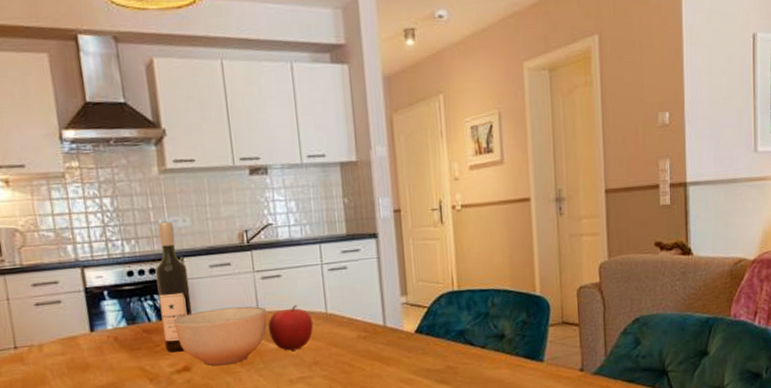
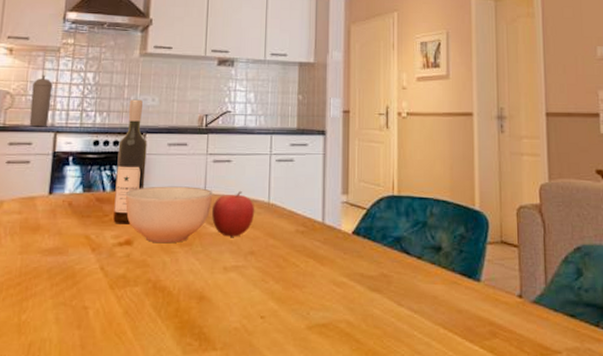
canister: none [42,206,71,264] -> present [29,75,53,127]

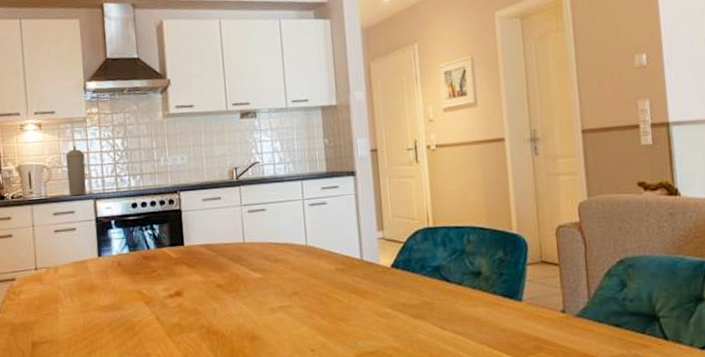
bottle: present [113,99,147,224] -> none [155,159,186,278]
bowl: present [125,186,213,244] -> none [169,237,252,292]
fruit: present [211,191,255,237] -> none [252,237,295,281]

